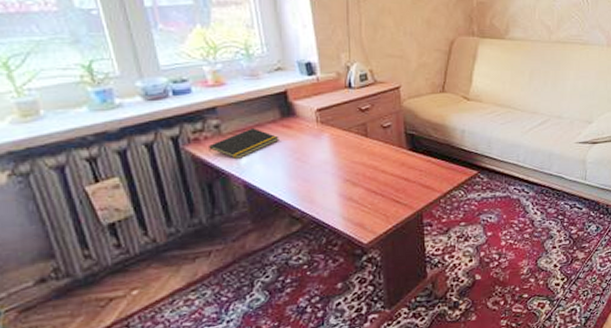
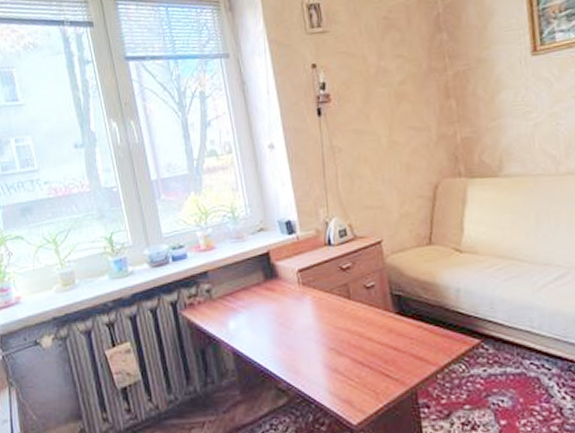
notepad: present [209,128,279,159] -> none [202,292,264,324]

